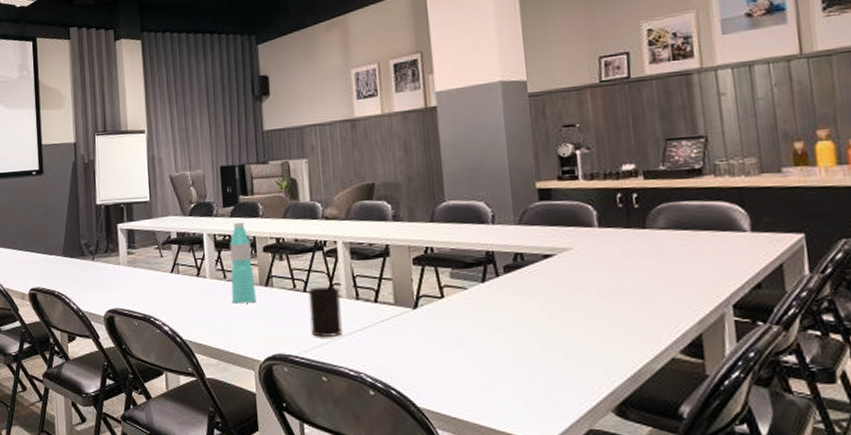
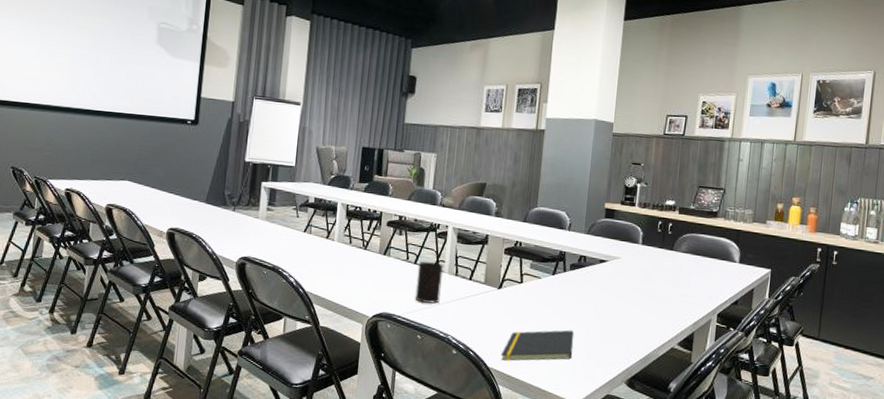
water bottle: present [230,221,256,304] -> none [354,197,377,267]
notepad: none [432,349,530,398] -> present [500,330,575,361]

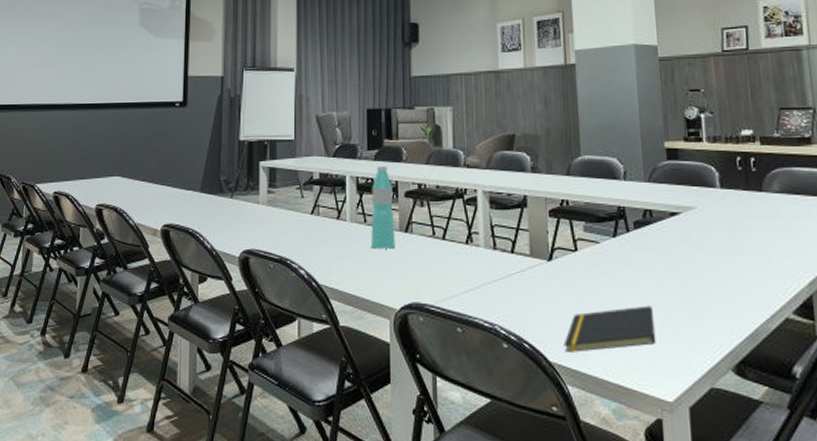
water bottle: none [354,197,377,267] -> present [371,165,395,249]
cup: present [415,261,444,304] -> none [447,235,479,286]

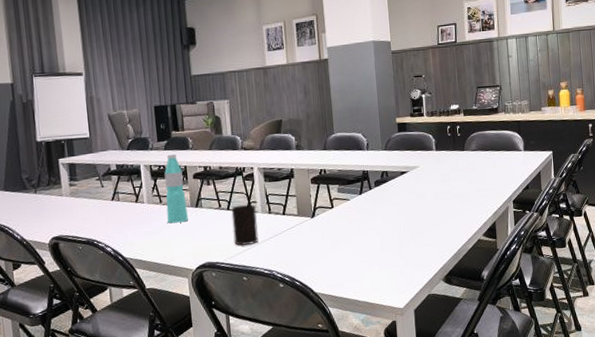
cup: none [447,235,479,286] -> present [231,204,259,246]
notepad: present [563,305,656,352] -> none [325,242,391,284]

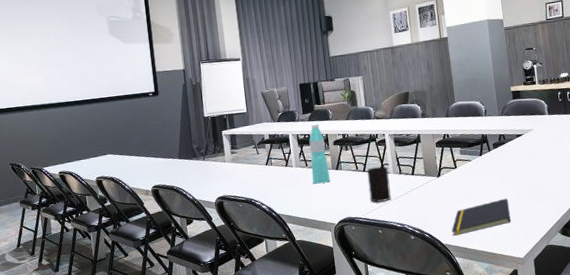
notepad: none [325,242,391,284] -> present [451,198,511,236]

